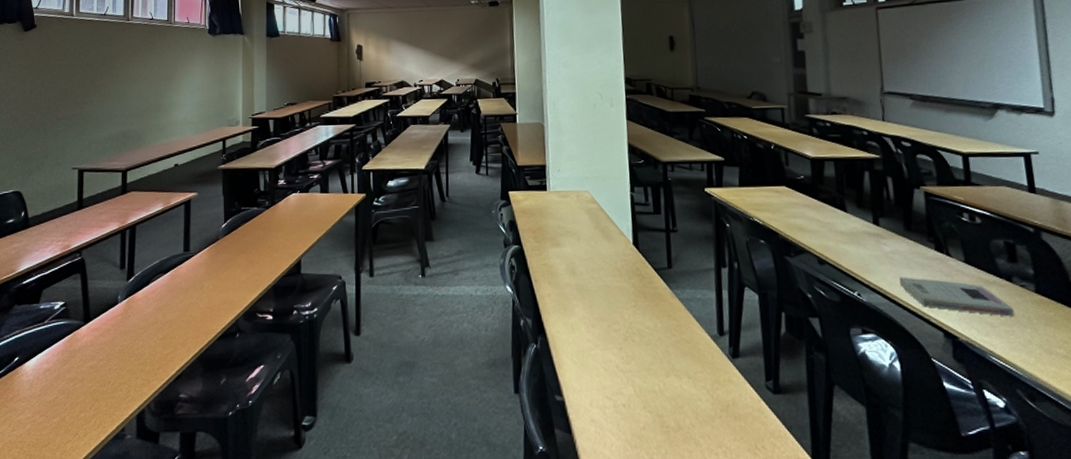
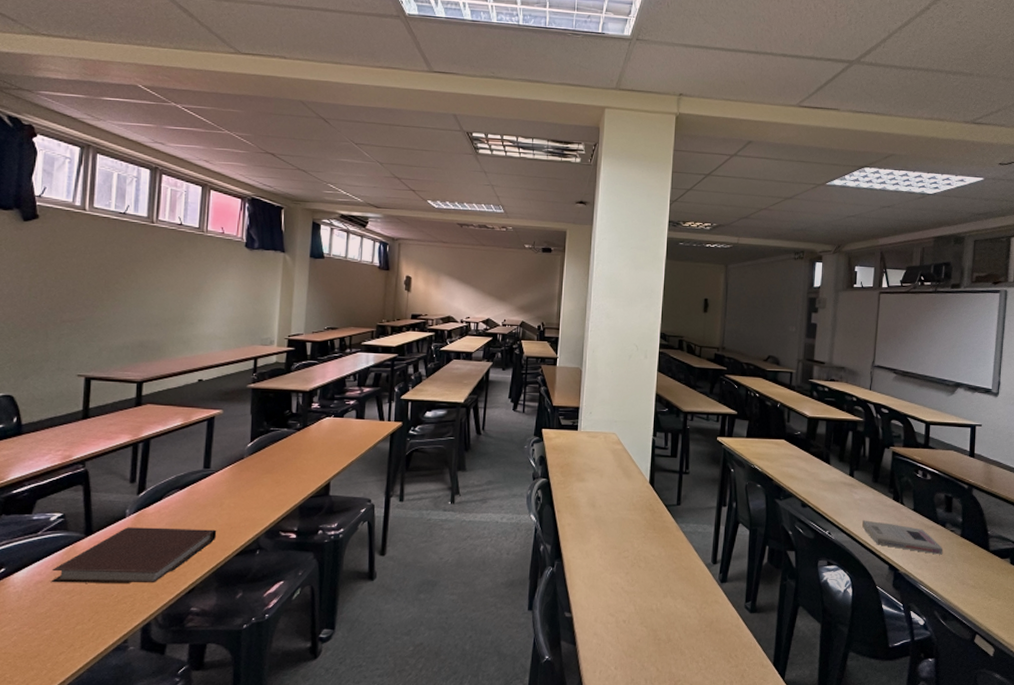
notebook: none [57,312,199,371] -> present [51,527,217,583]

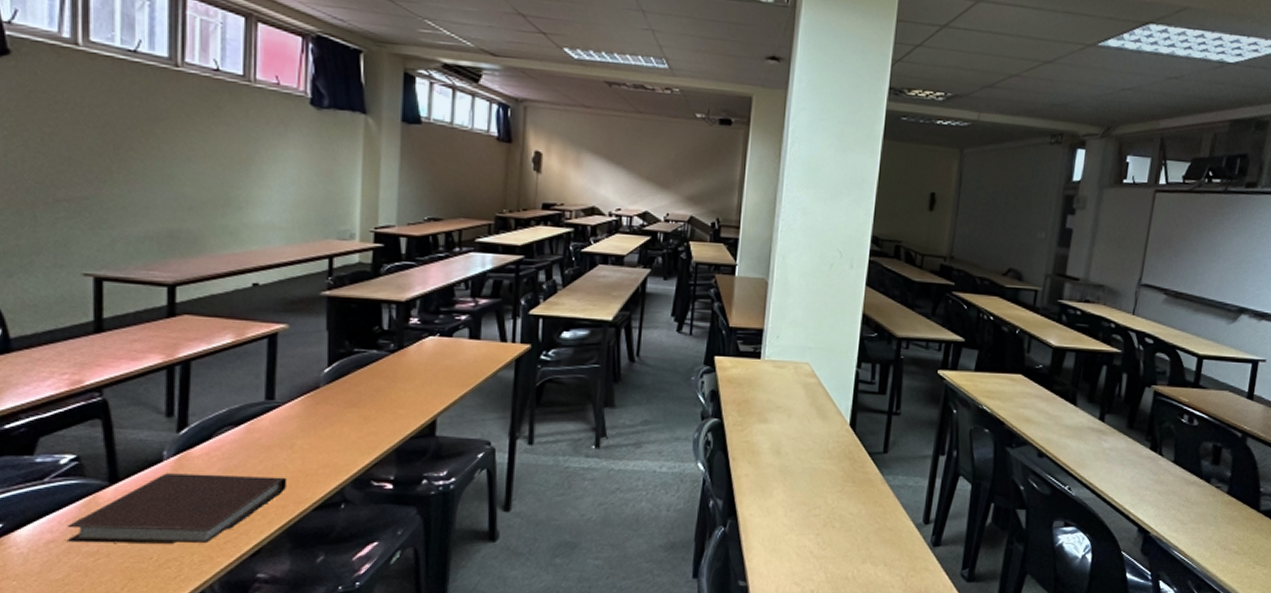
book: present [862,520,942,555] -> none [1110,473,1204,515]

